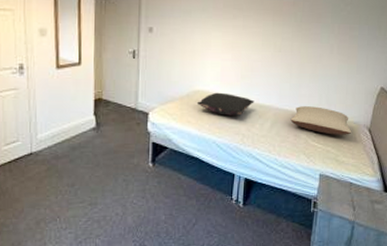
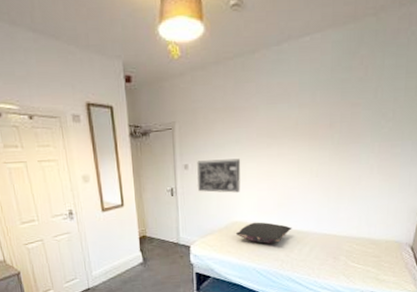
wall art: none [161,25,207,61] -> present [197,158,241,193]
pillow: present [290,106,352,135] -> none [329,228,393,255]

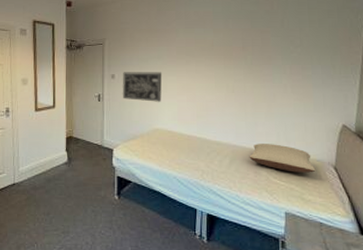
pillow: present [235,222,292,244] -> none [156,130,212,152]
pillow: none [329,228,393,255] -> present [249,144,316,173]

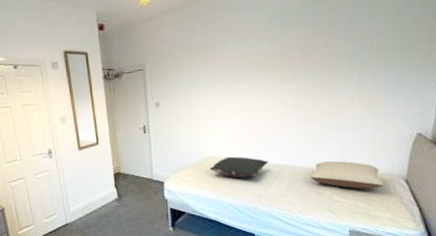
wall art: present [123,72,162,102] -> none [168,94,213,129]
pillow: none [156,130,212,152] -> present [209,156,269,178]

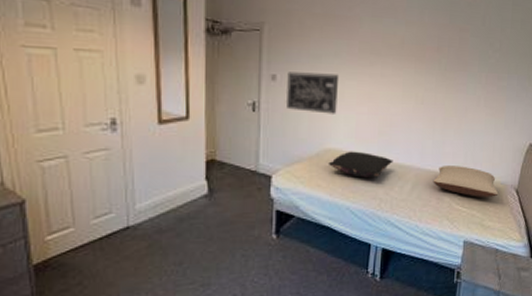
wall art: none [168,94,213,129] -> present [287,72,339,114]

